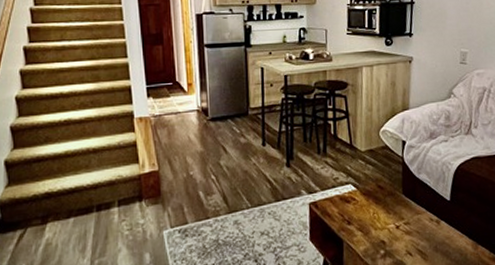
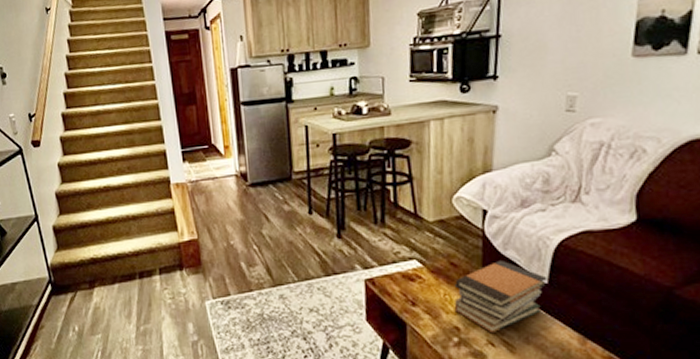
book stack: none [381,182,450,245] -> present [454,259,548,334]

